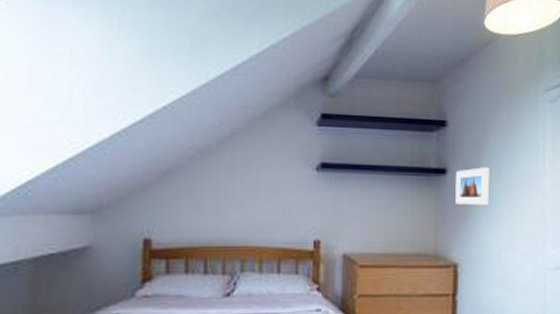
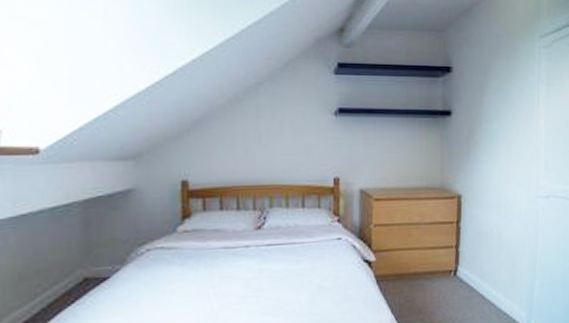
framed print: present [455,167,490,205] -> none [459,108,490,143]

